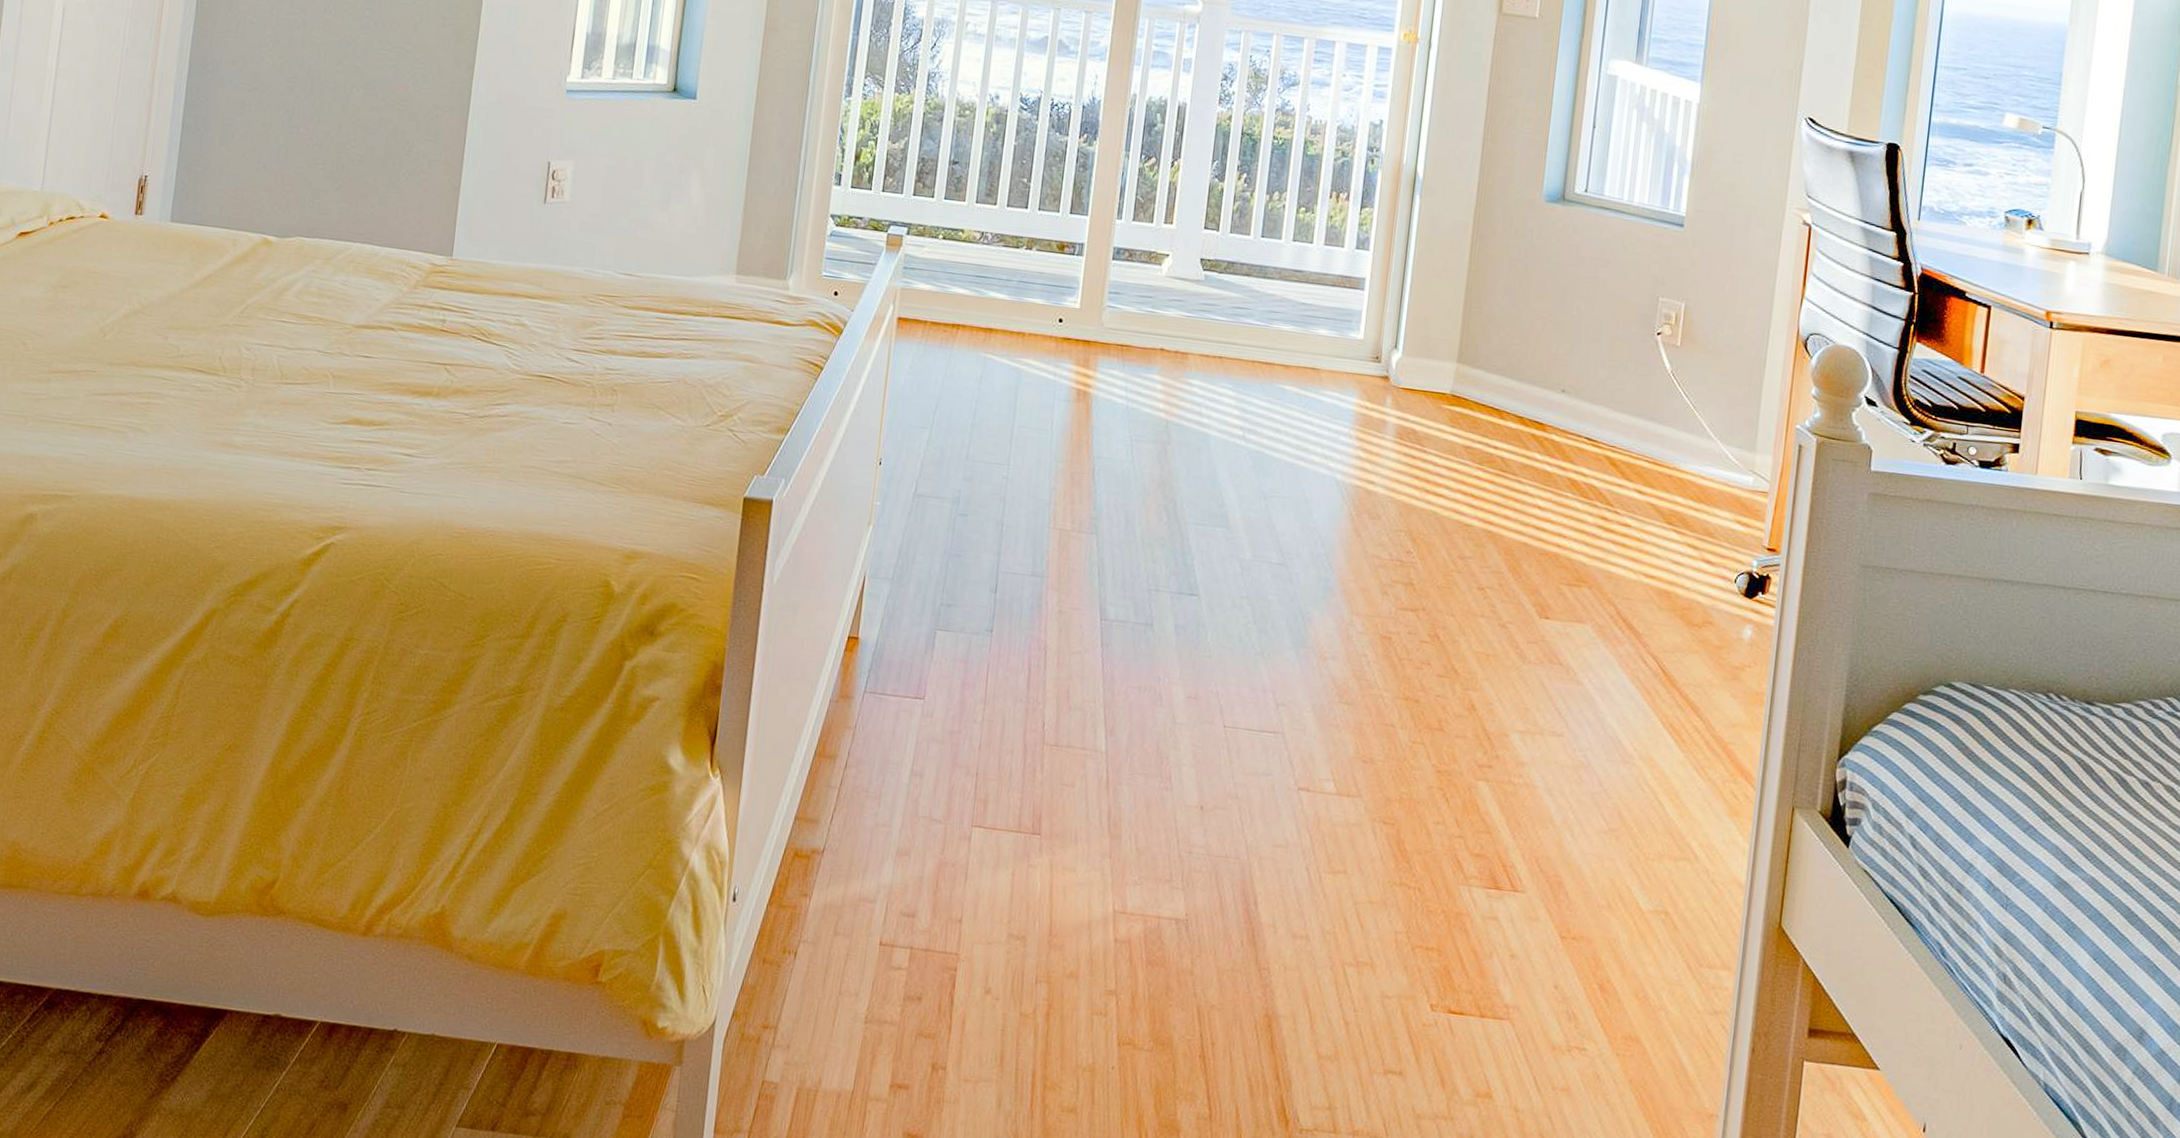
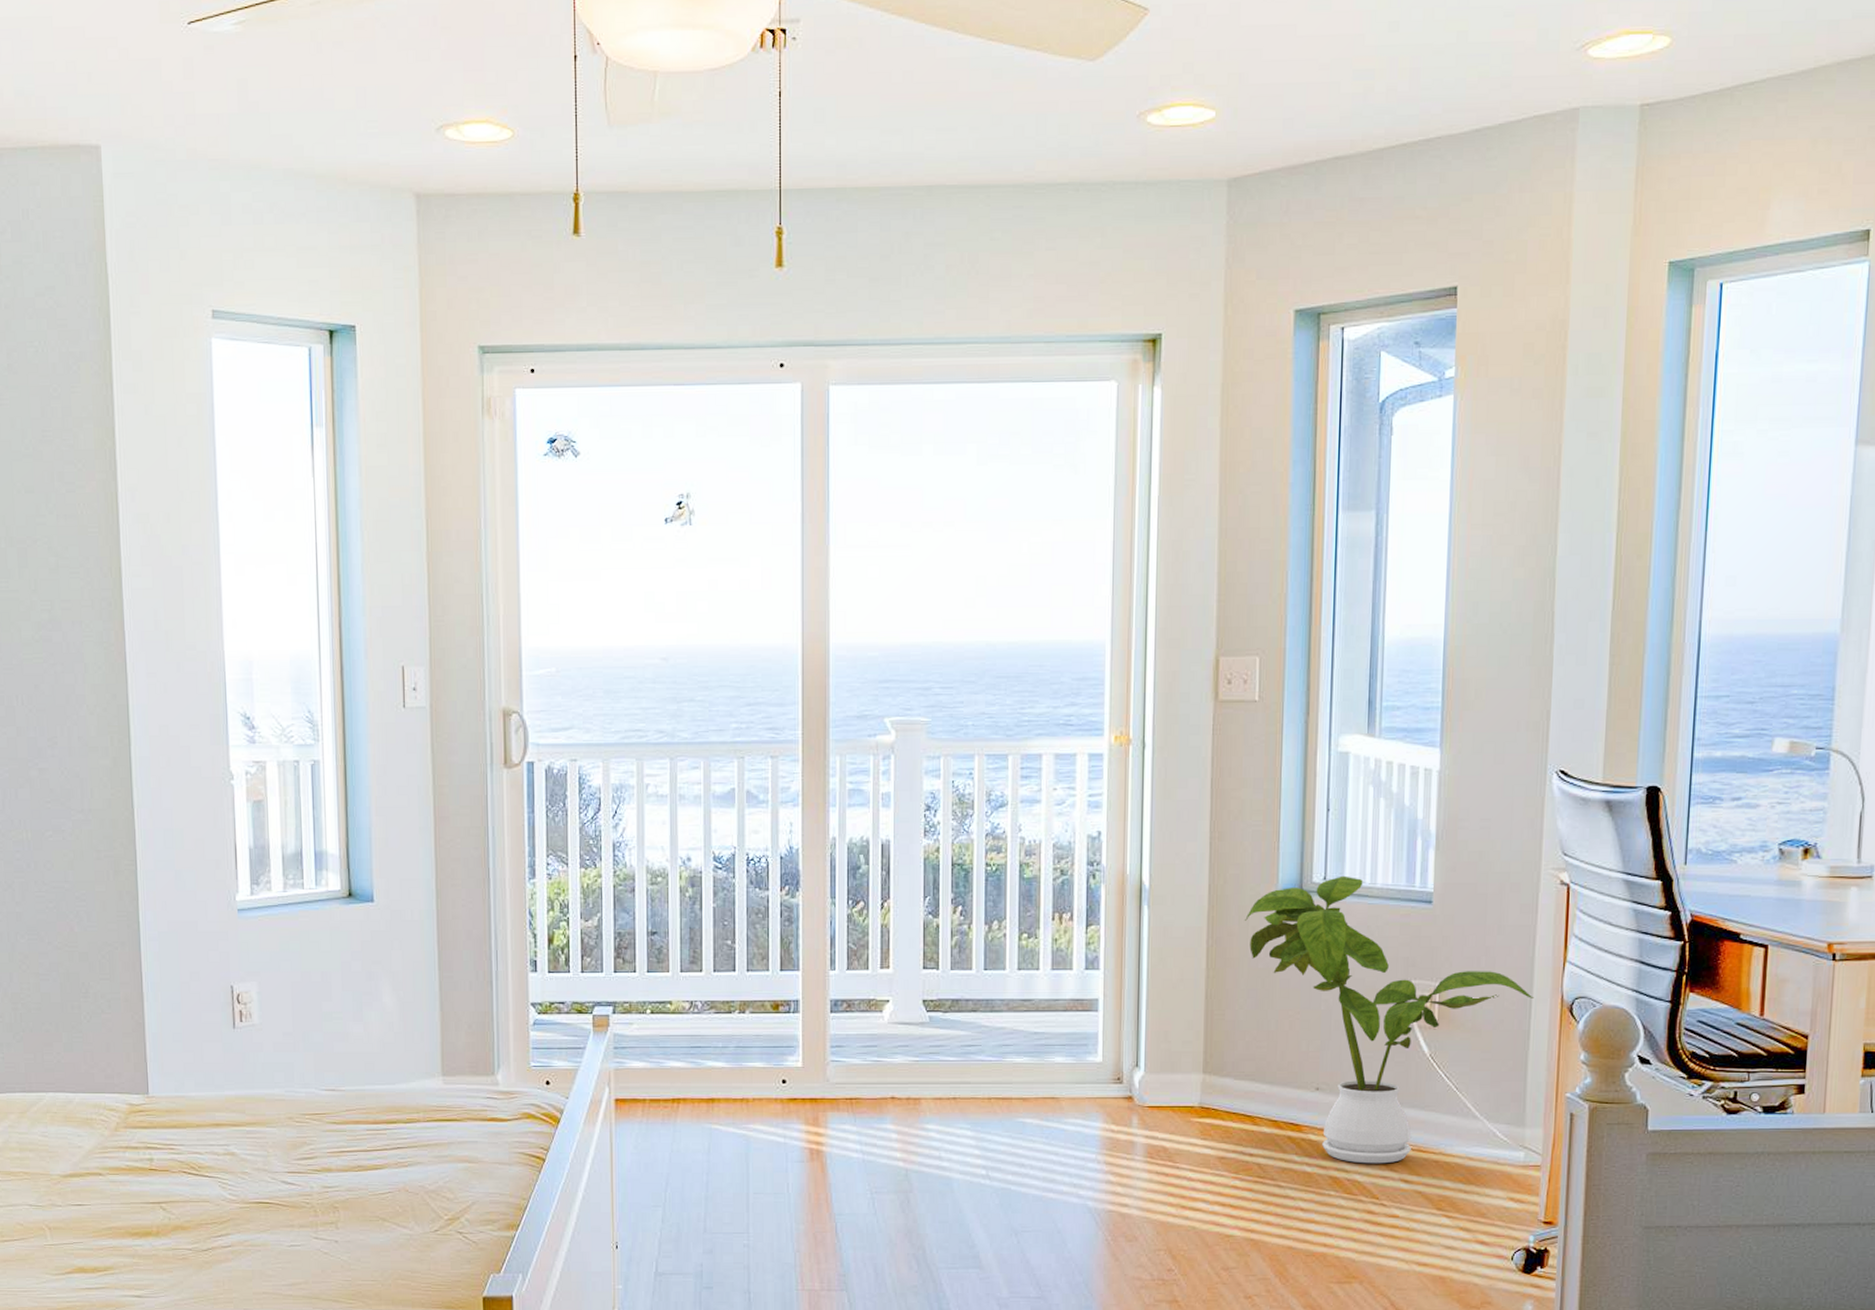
house plant: none [1509,190,1773,472] -> present [1245,875,1535,1164]

